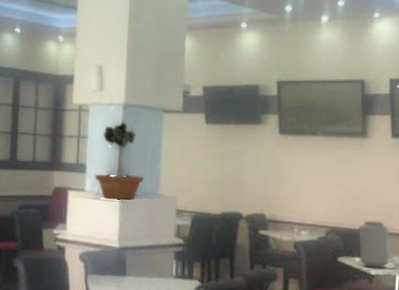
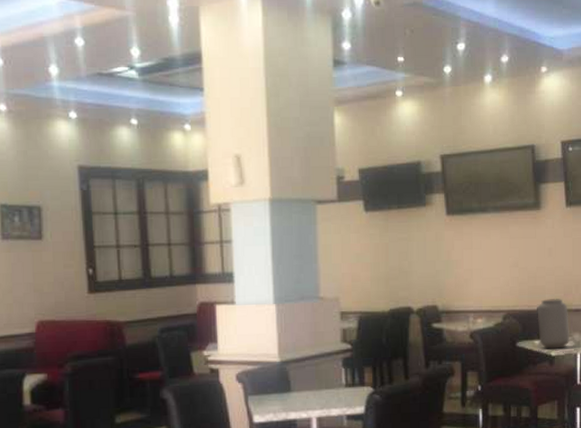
potted tree: present [94,120,145,201] -> none [244,216,302,311]

